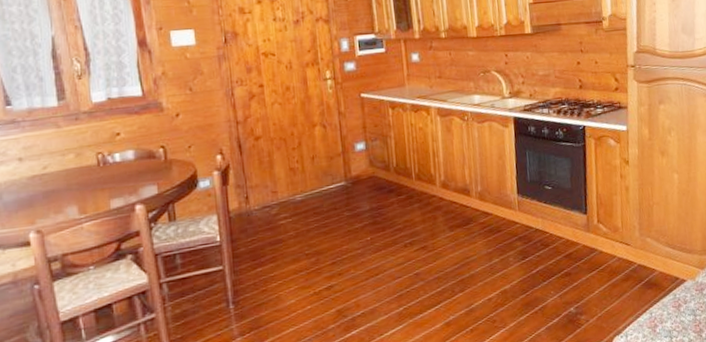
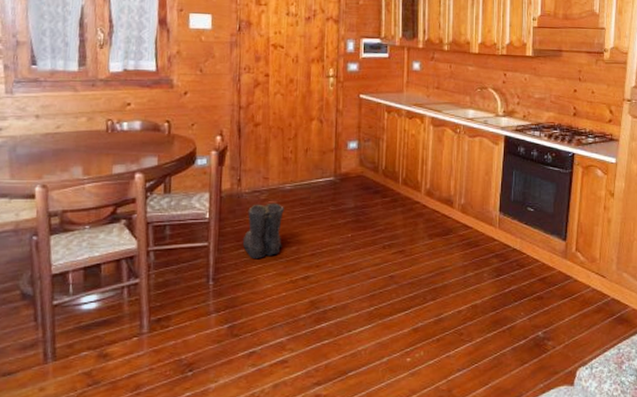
boots: none [258,215,301,276] -> present [242,202,284,258]

